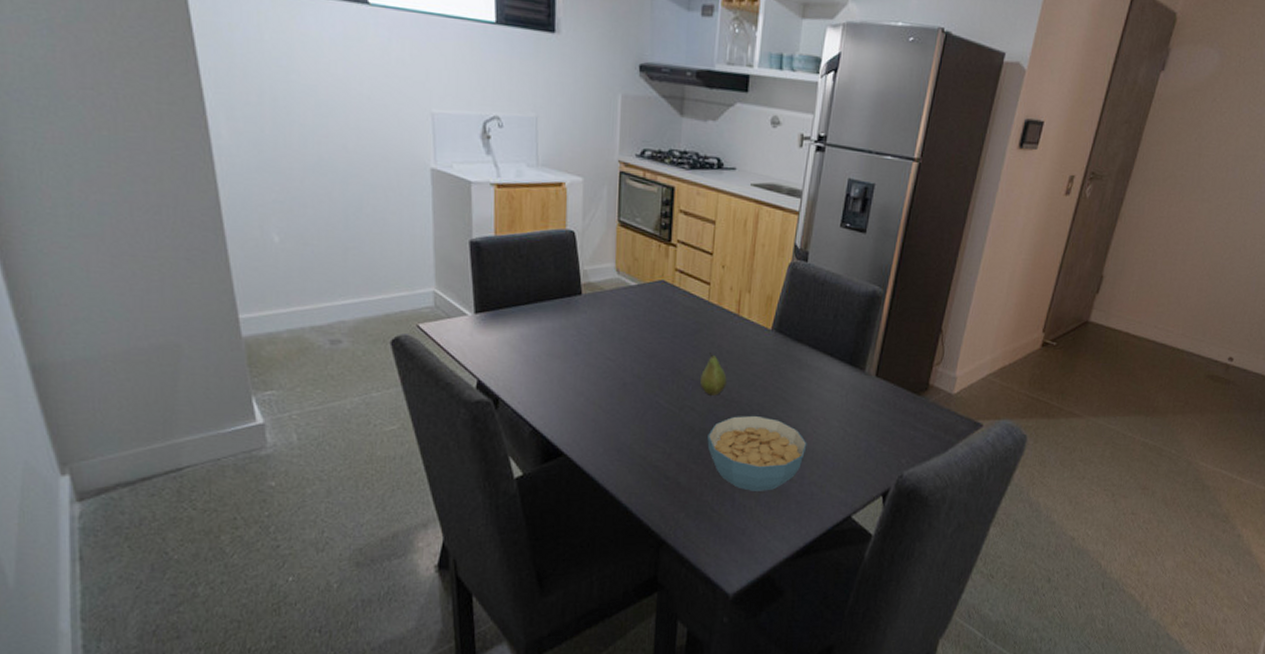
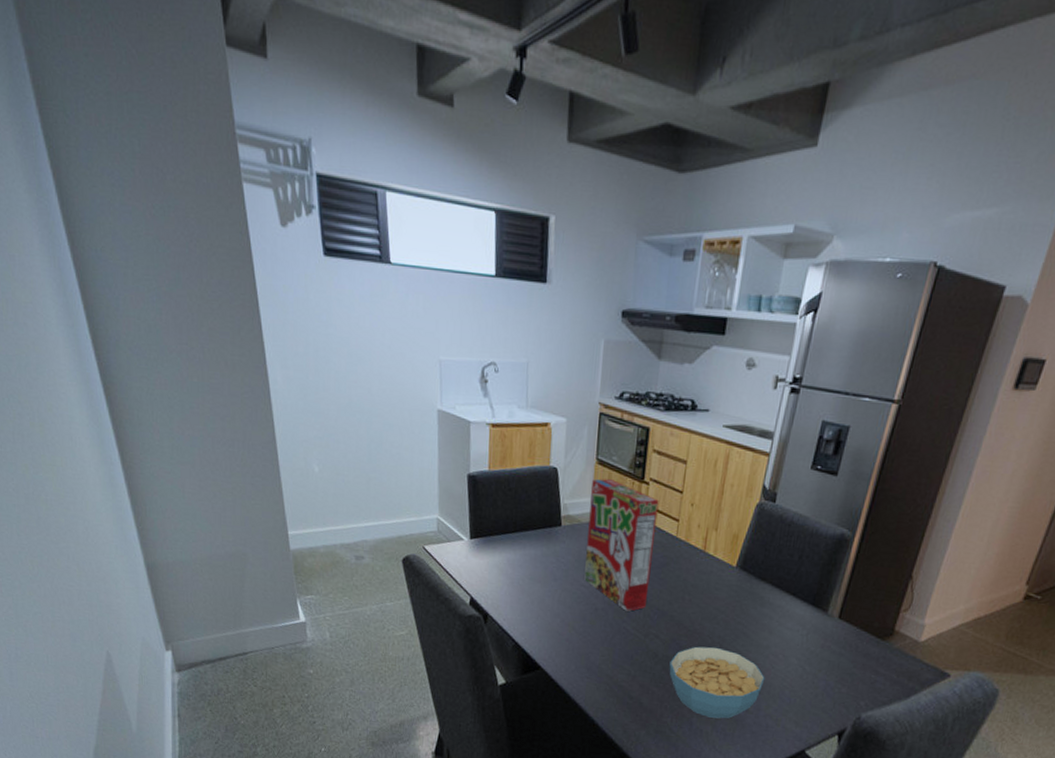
cereal box: none [610,242,688,384] -> present [584,478,659,611]
fruit: present [700,352,727,396] -> none [665,585,691,626]

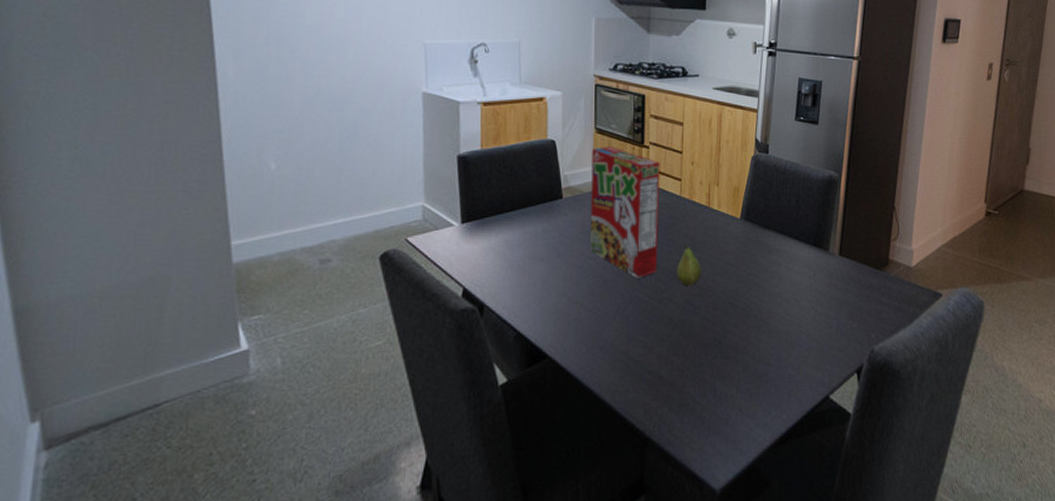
fruit: none [665,585,691,626] -> present [677,244,702,286]
cereal bowl: present [669,646,765,719] -> none [686,302,781,379]

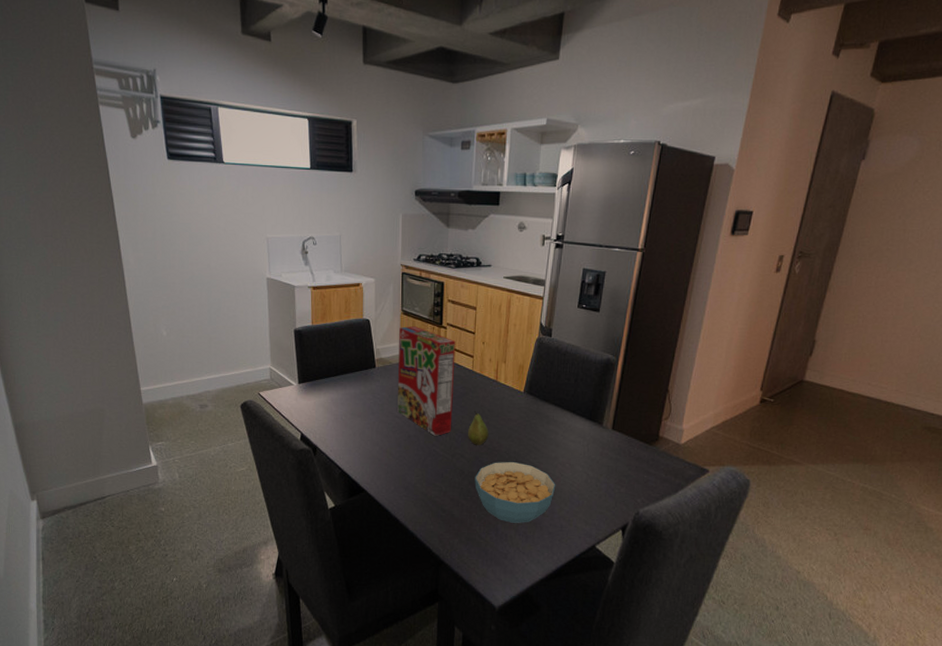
cereal bowl: none [686,302,781,379] -> present [474,461,556,523]

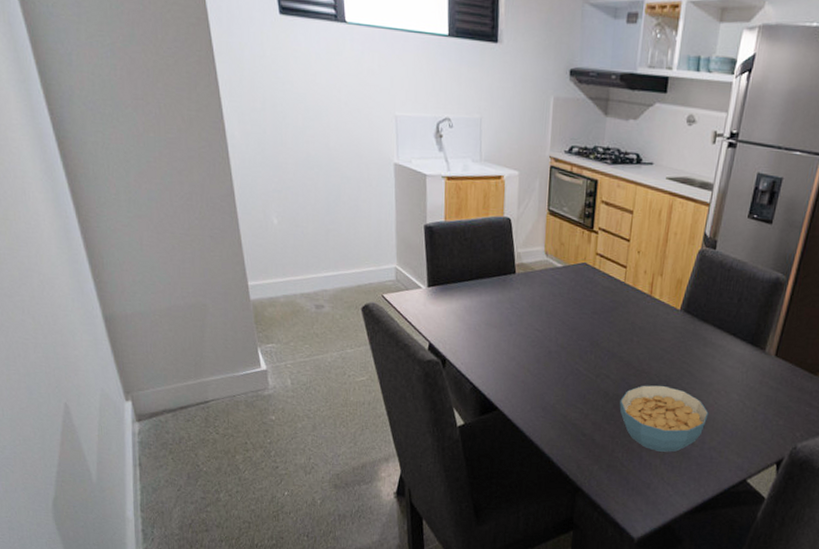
cereal box: present [397,326,456,436] -> none [538,228,608,353]
fruit: present [468,411,489,445] -> none [615,328,639,366]

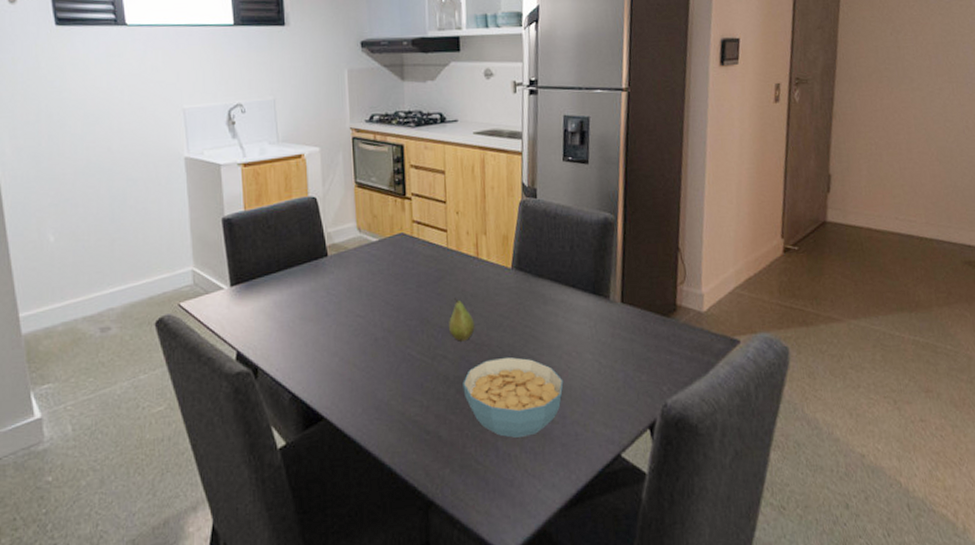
fruit: none [615,328,639,366] -> present [449,298,475,341]

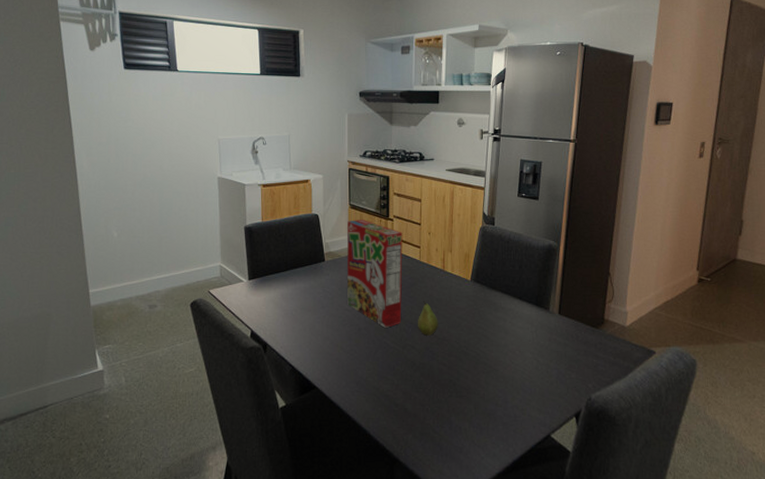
cereal box: none [354,200,428,335] -> present [347,220,403,328]
cereal bowl: present [463,356,564,438] -> none [426,350,507,415]

